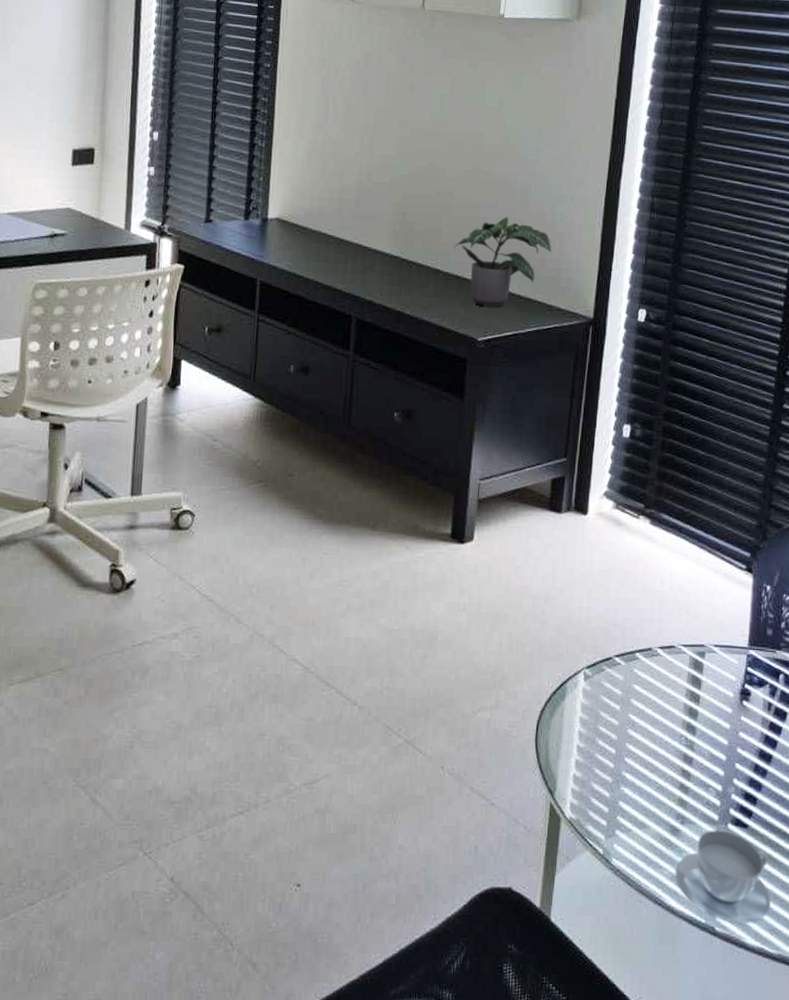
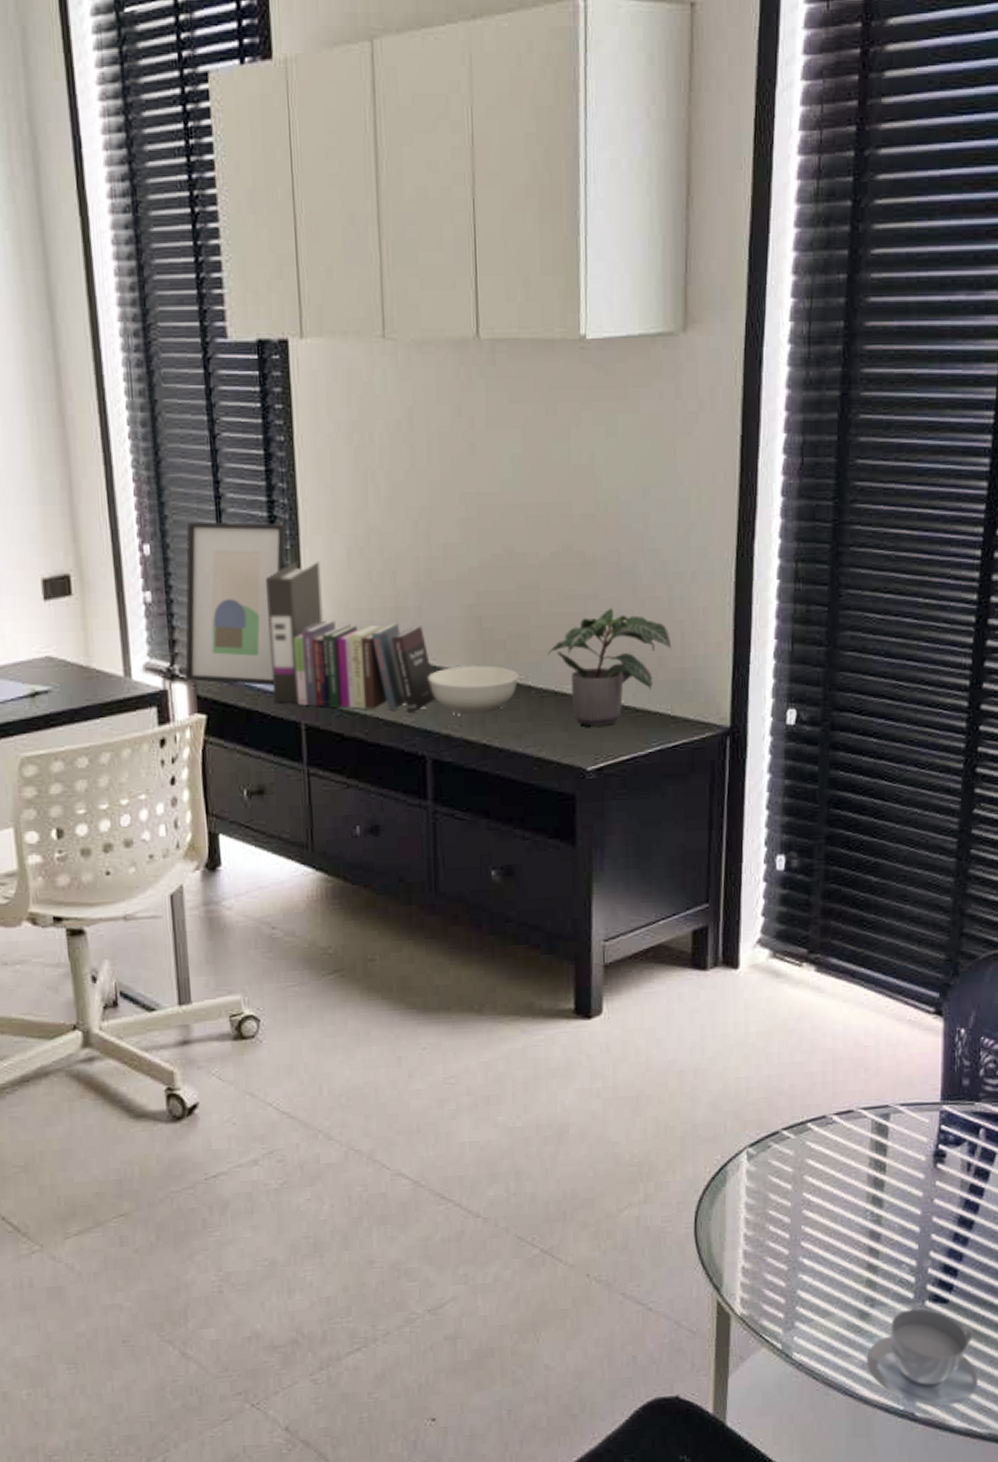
picture frame: none [172,119,266,248] -> present [185,520,289,686]
binder: none [237,156,286,263] -> present [266,561,323,703]
books: none [256,203,365,281] -> present [294,620,436,713]
bowl: none [359,249,431,288] -> present [428,665,519,716]

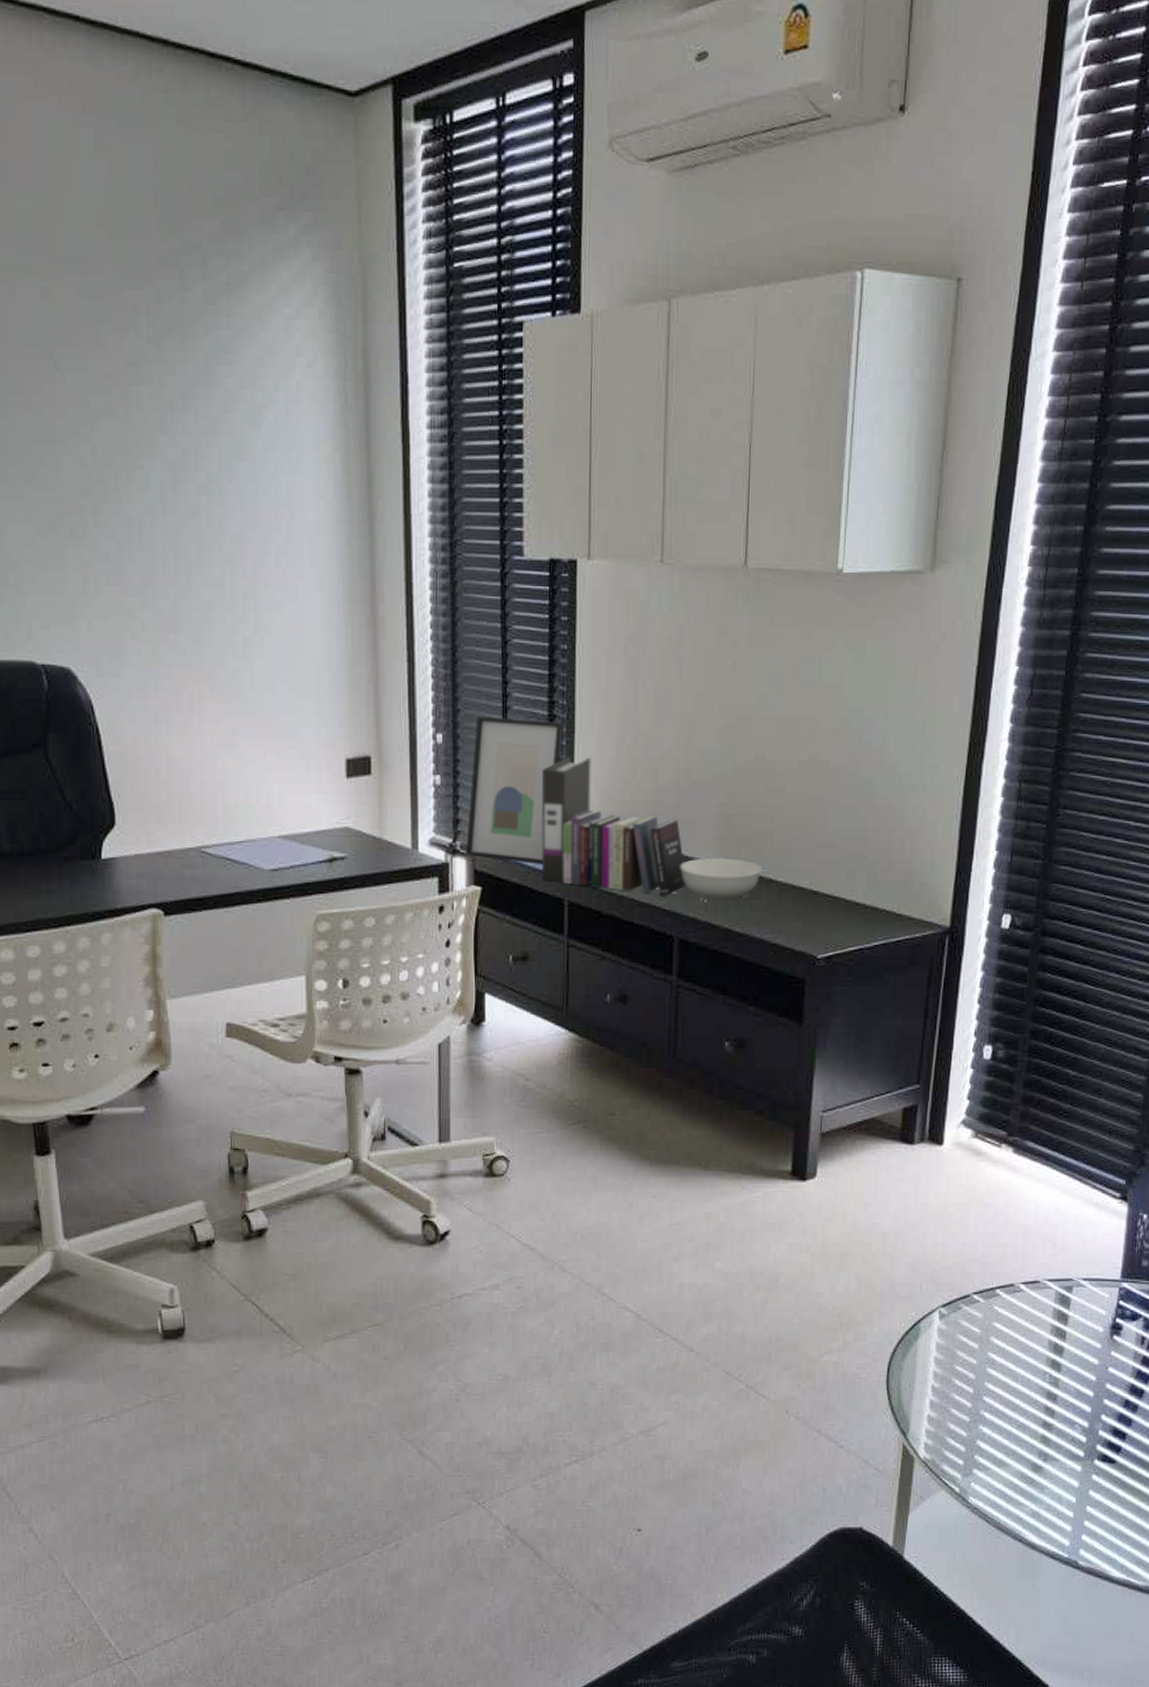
potted plant: present [548,607,672,727] -> none [789,813,902,919]
teacup: present [866,1308,978,1406] -> none [1036,1465,1139,1558]

